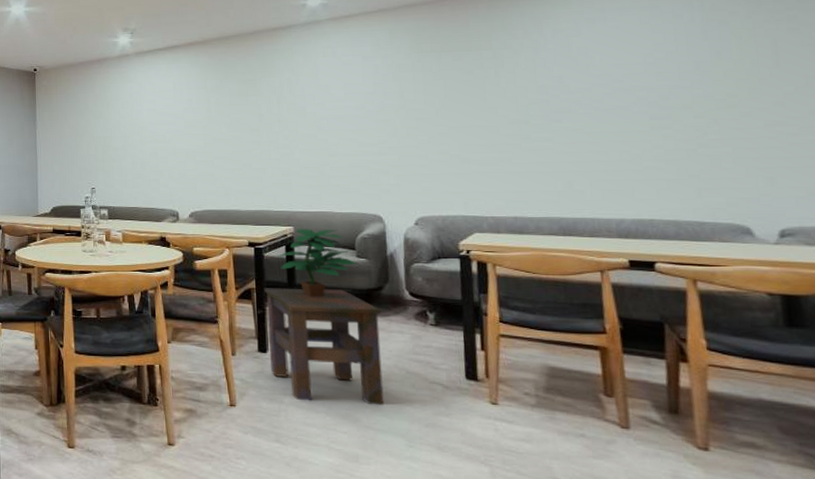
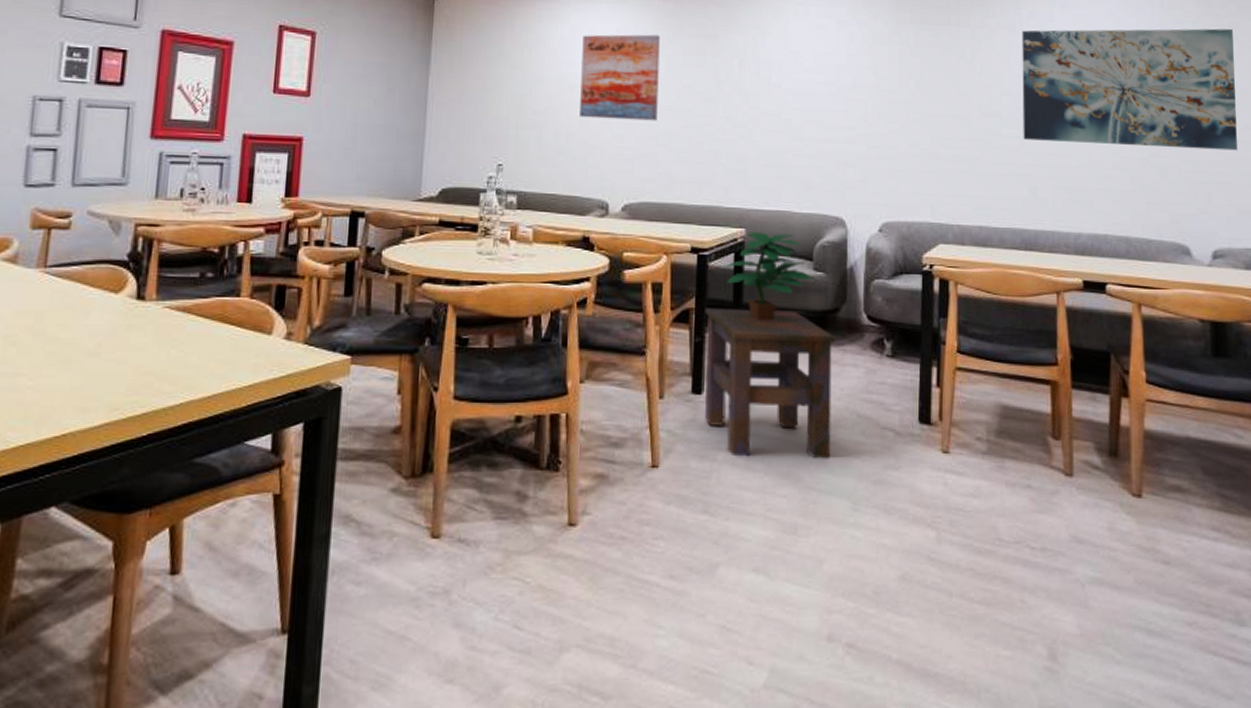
wall art: none [147,84,212,150] -> present [580,34,660,121]
wall art: none [546,21,804,141] -> present [1022,28,1237,151]

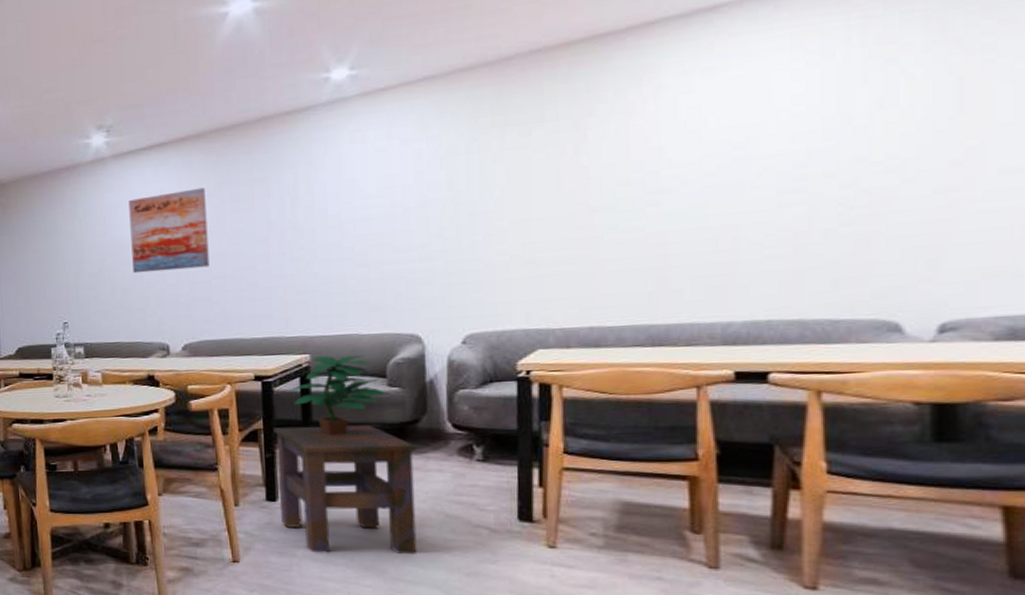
wall art: present [1022,28,1237,151] -> none [645,51,987,230]

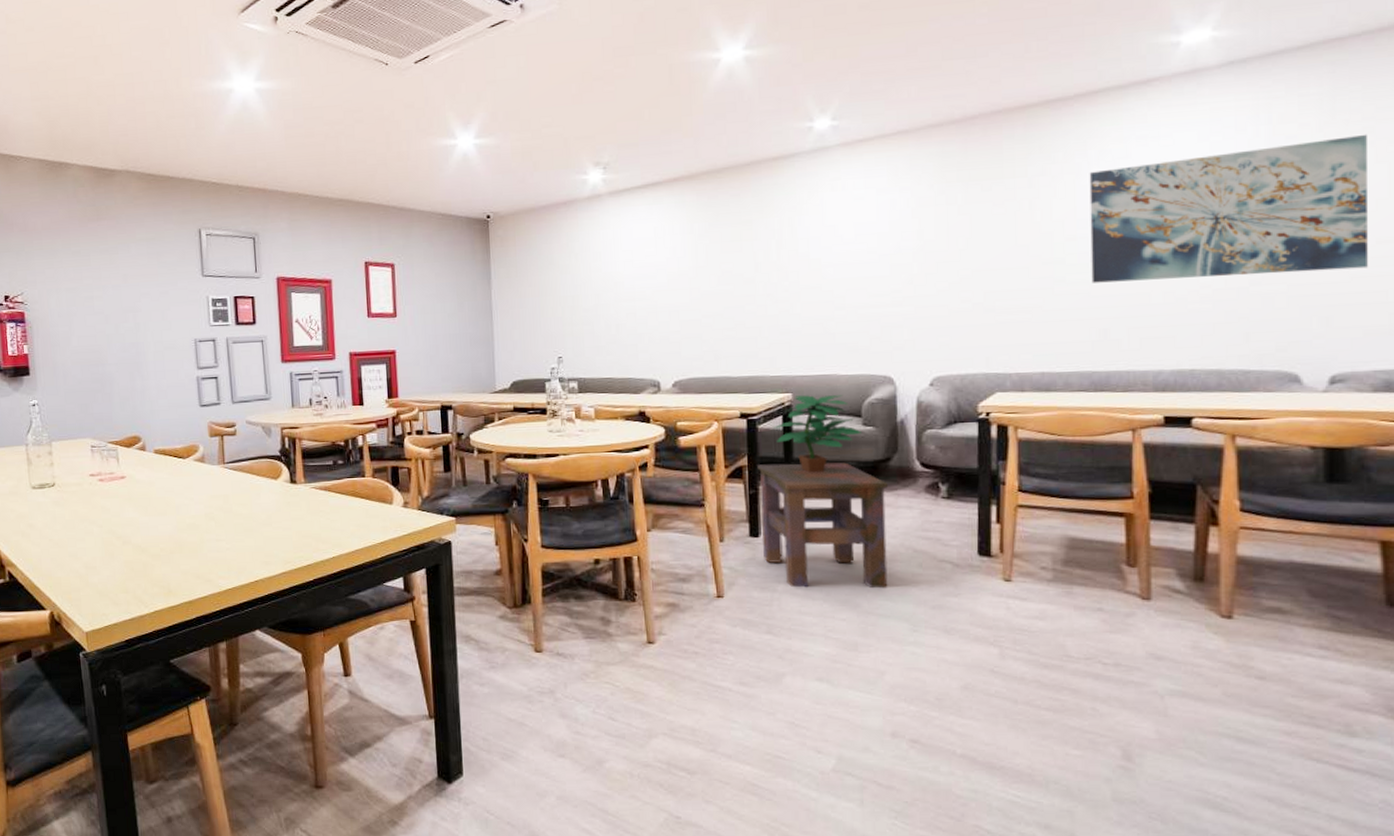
wall art: present [128,187,210,274] -> none [623,227,700,310]
wall art: none [645,51,987,230] -> present [1089,134,1368,283]

